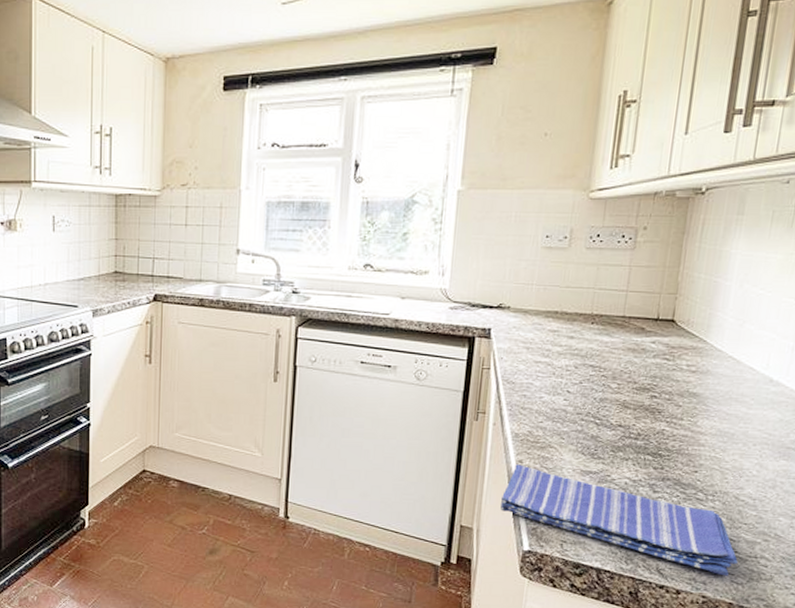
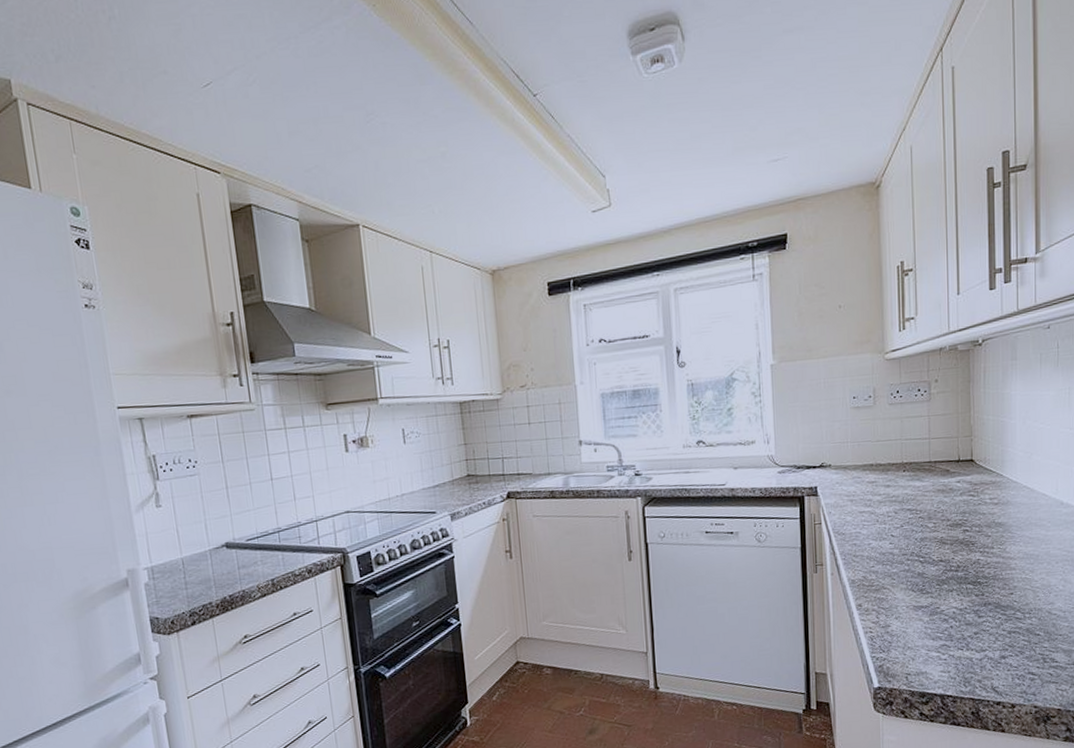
dish towel: present [500,464,738,576] -> none [847,608,1059,686]

